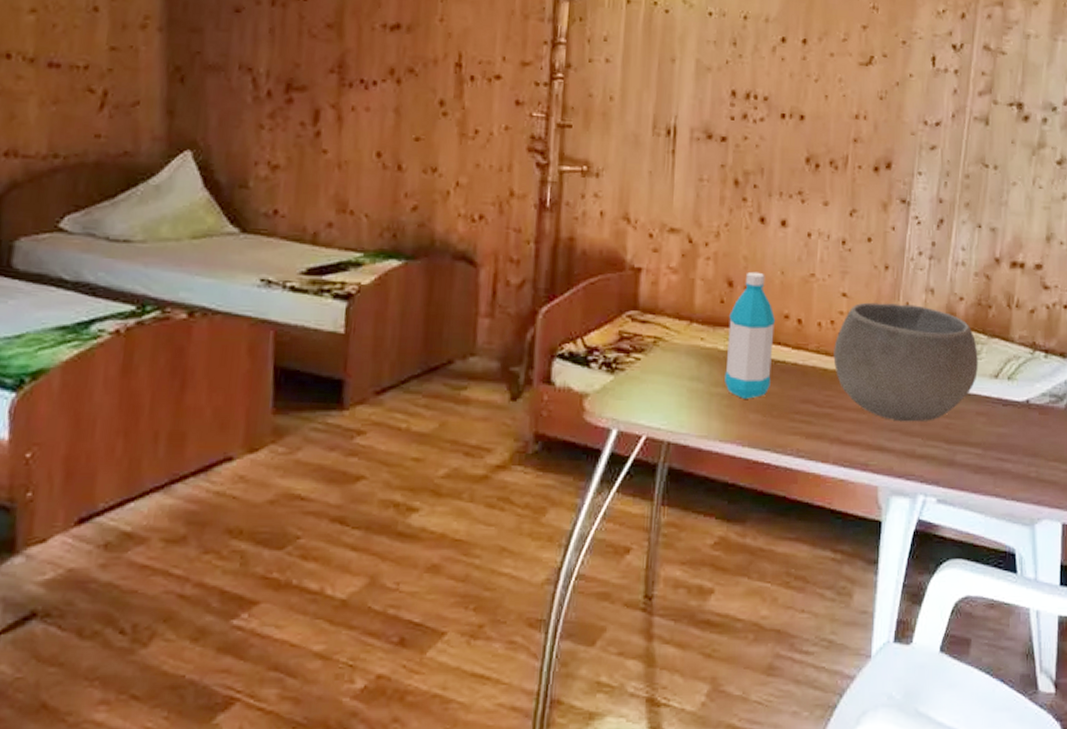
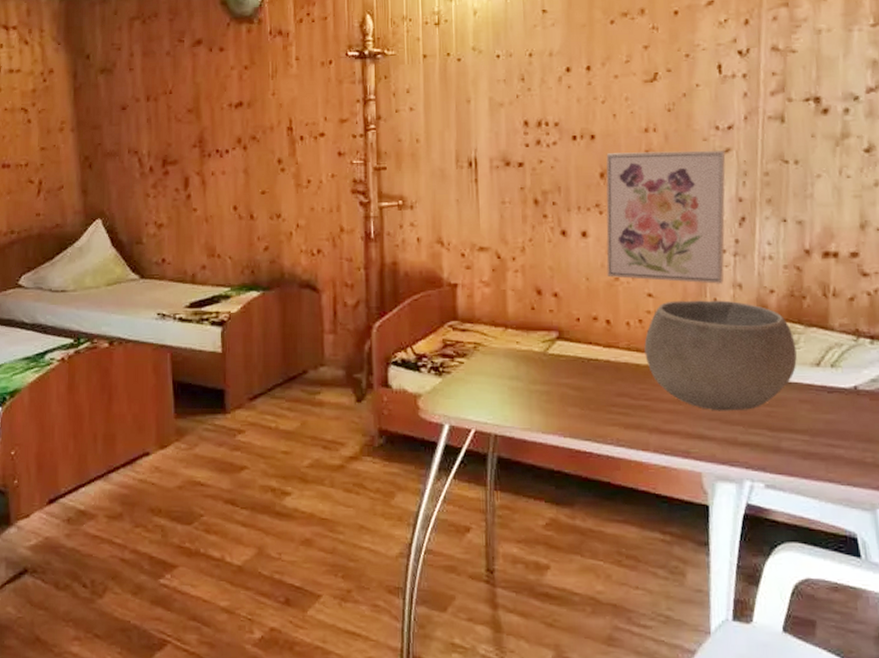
water bottle: present [725,271,776,399] -> none [541,280,586,394]
wall art: none [803,137,931,288] -> present [606,150,726,284]

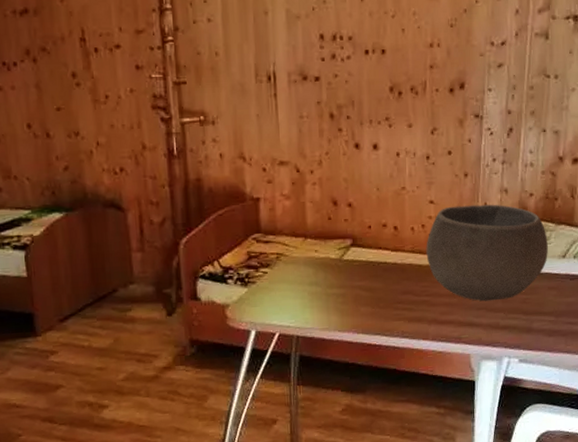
wall art: present [606,150,726,284] -> none [395,65,499,190]

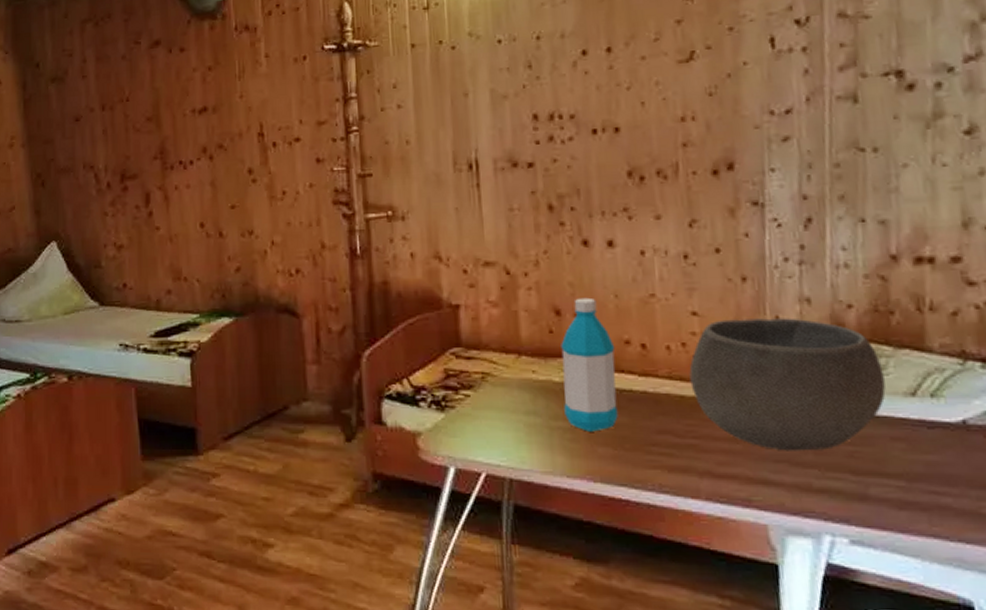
water bottle: none [337,190,376,296] -> present [561,297,618,432]

